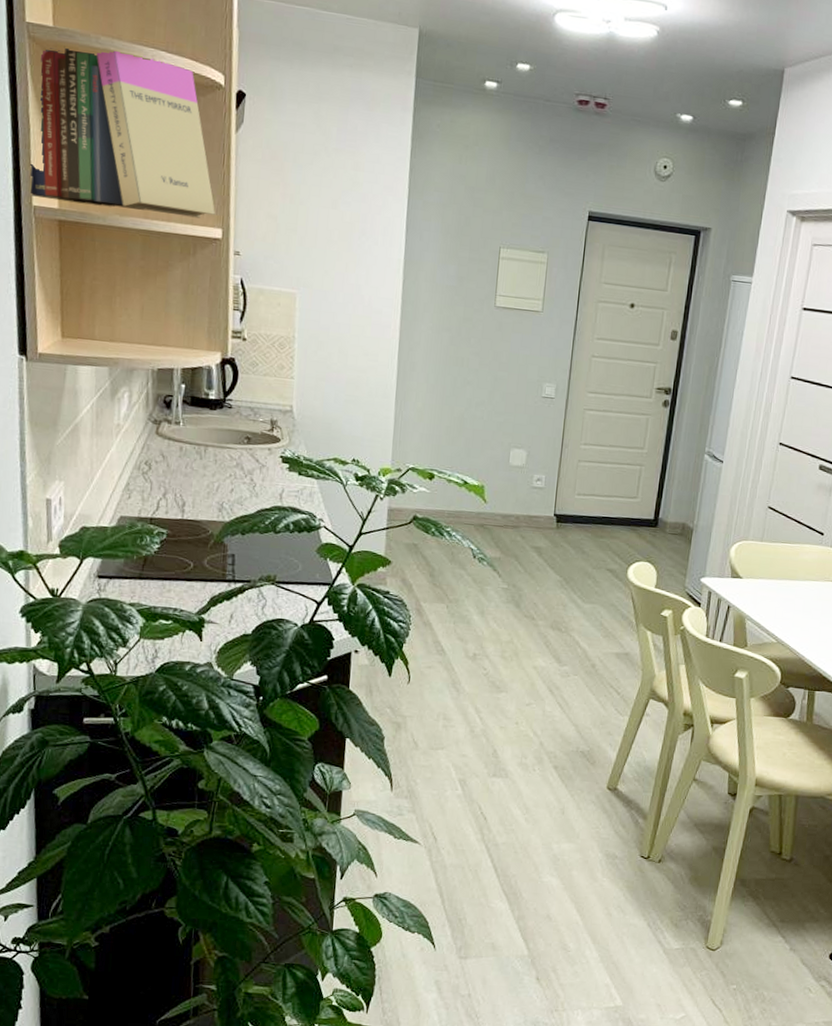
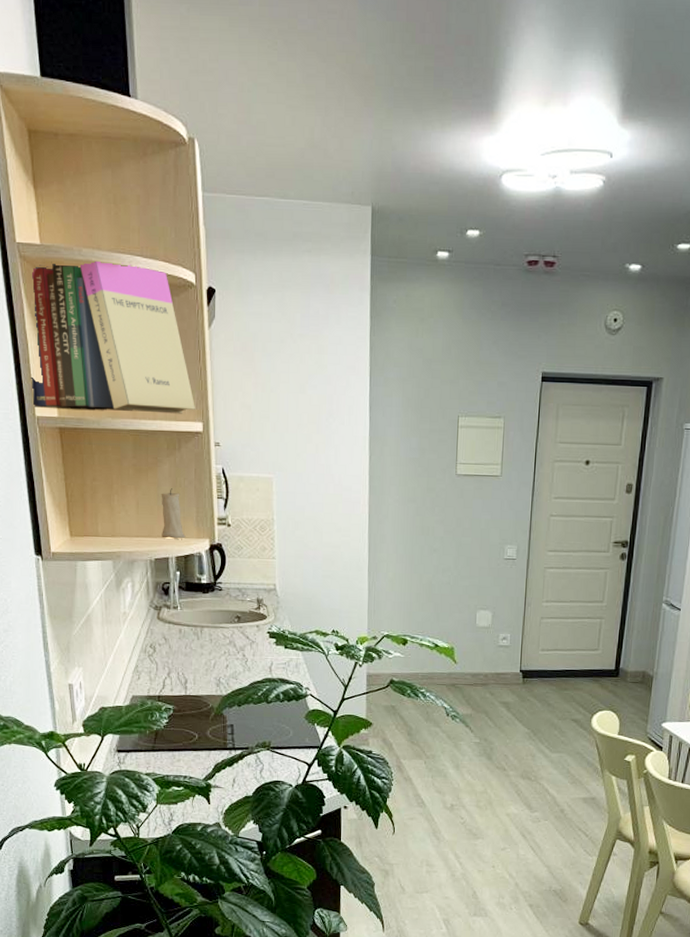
candle: none [167,295,195,350] -> present [161,488,186,539]

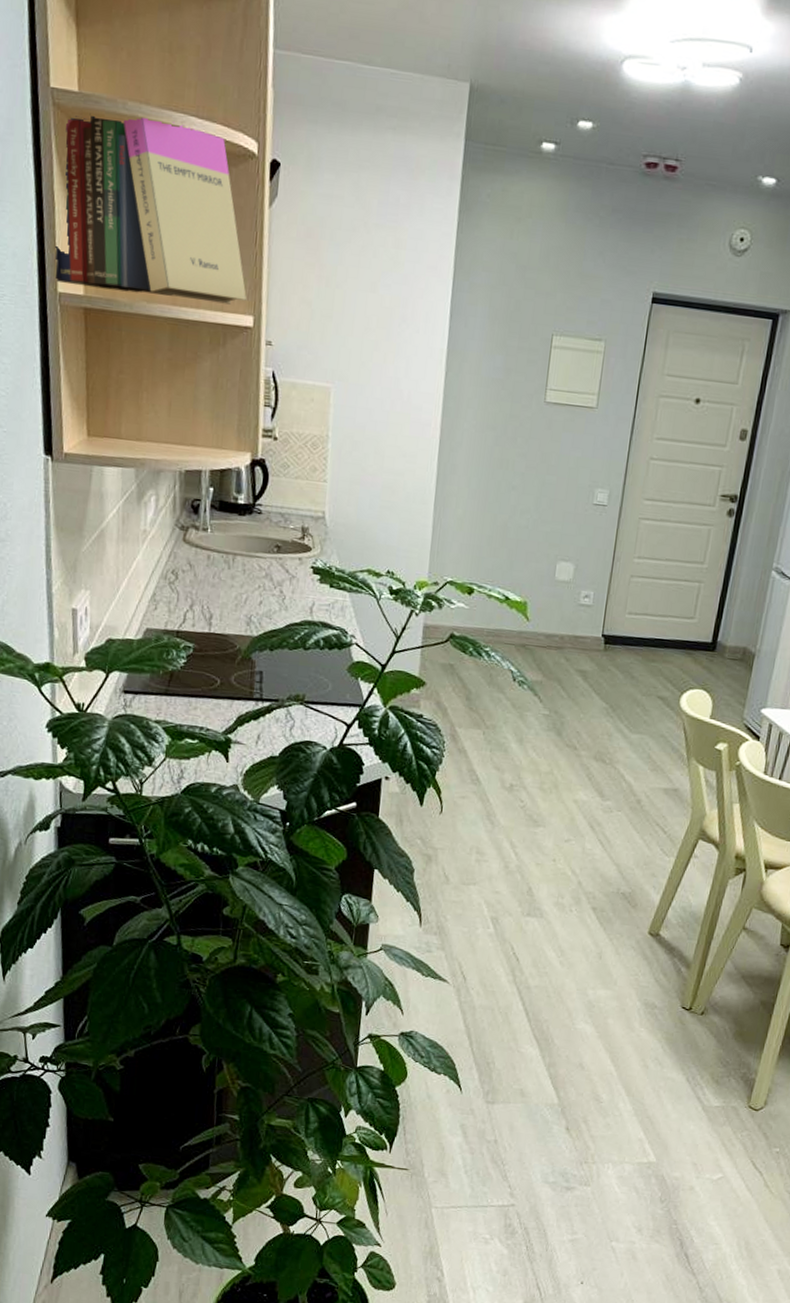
candle: present [161,488,186,539] -> none [195,390,224,450]

